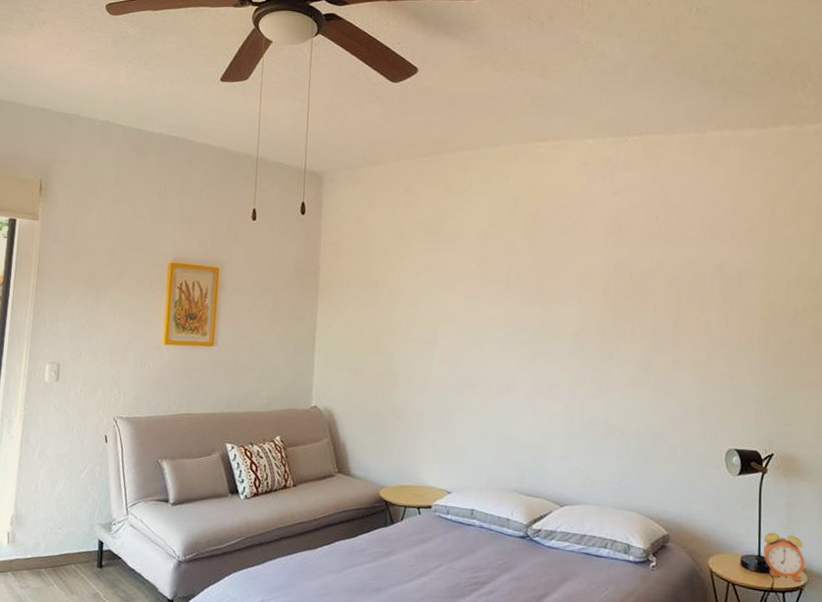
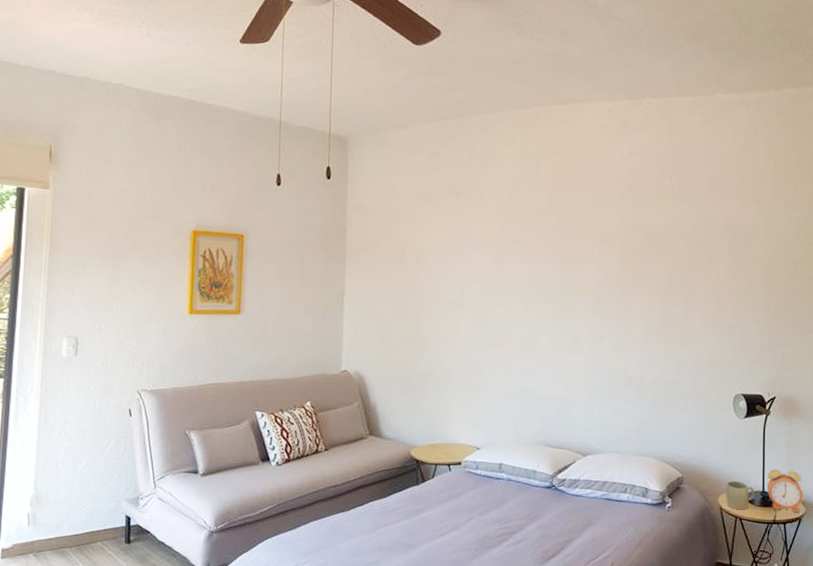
mug: none [716,542,749,575] -> present [725,480,755,510]

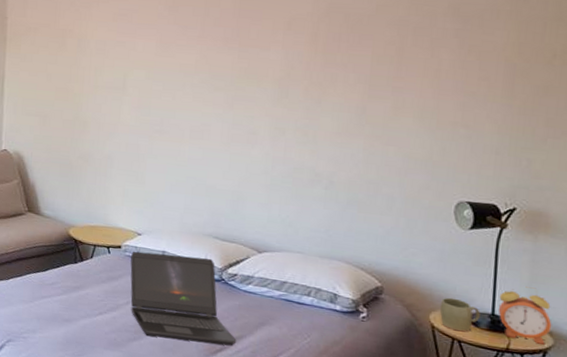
laptop computer: none [470,466,567,552] -> present [130,251,237,346]

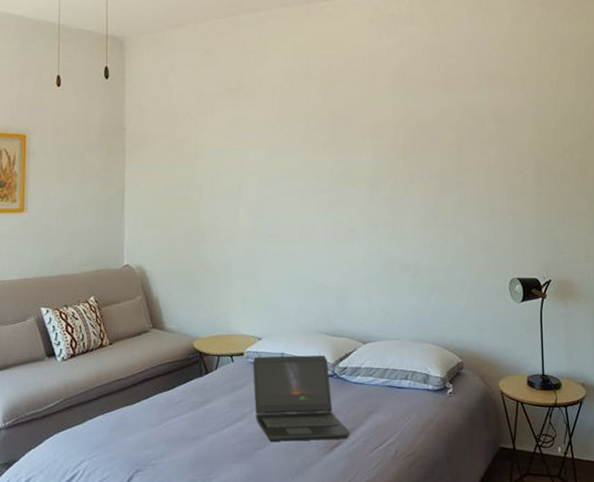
mug: present [439,297,480,332] -> none [505,364,534,394]
alarm clock: present [498,287,552,346] -> none [546,347,584,397]

